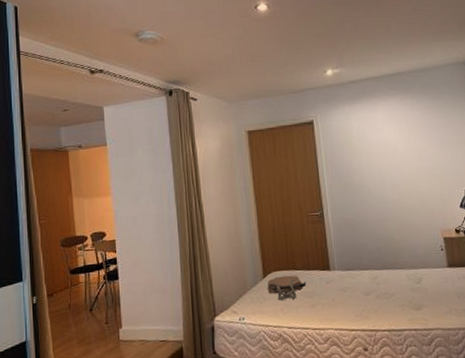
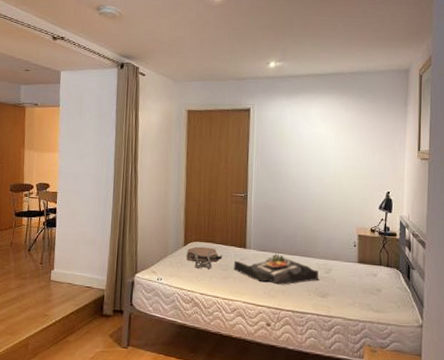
serving tray: none [320,270,411,305] -> present [234,253,319,285]

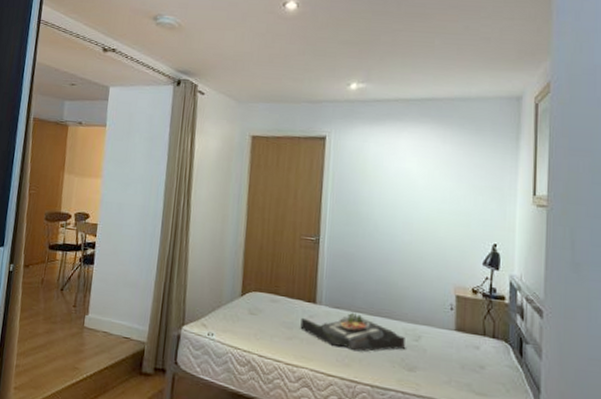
tote bag: present [186,246,222,269] -> none [243,297,286,326]

